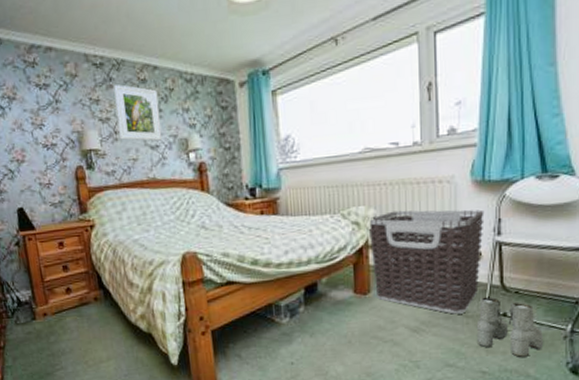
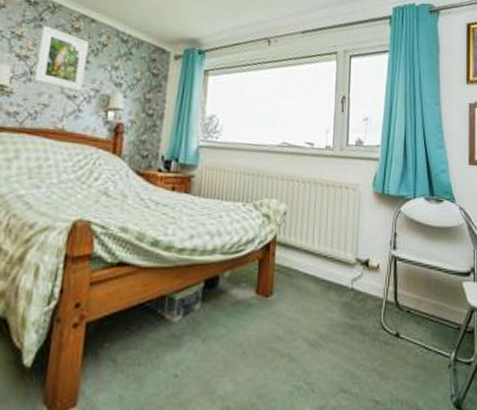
clothes hamper: present [368,209,485,314] -> none [278,209,383,330]
boots: present [476,296,543,357] -> none [371,313,430,386]

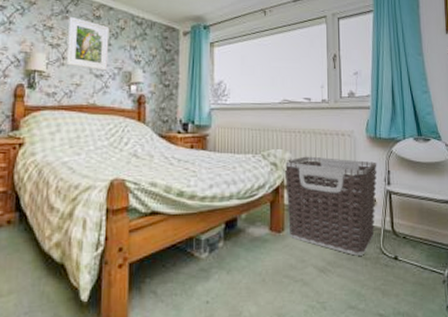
clothes hamper: none [278,209,383,330] -> present [284,156,377,256]

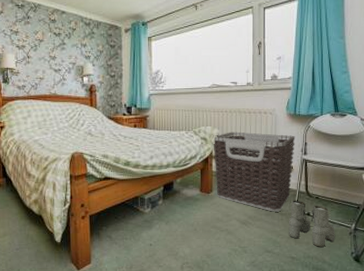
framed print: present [67,17,110,71] -> none [30,22,64,66]
boots: none [373,240,427,300] -> present [288,200,335,247]

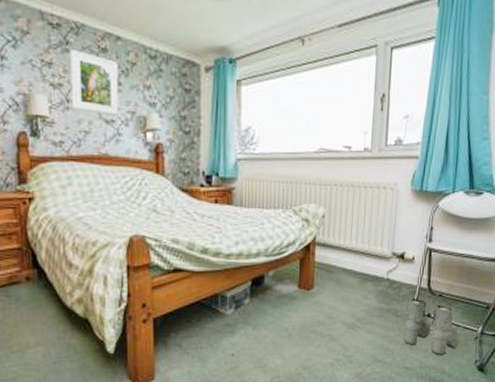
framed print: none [30,22,64,66] -> present [70,50,119,116]
clothes hamper: present [213,131,295,212] -> none [317,211,420,313]

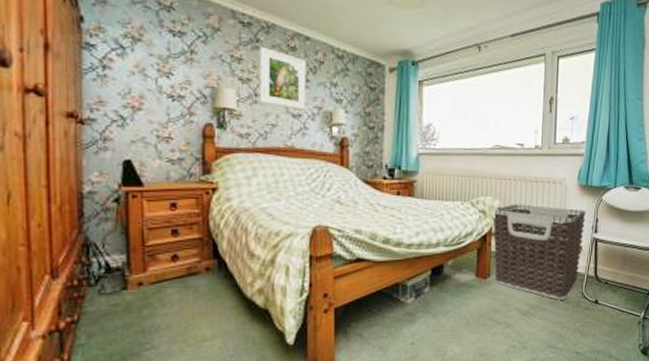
clothes hamper: none [317,211,420,313] -> present [493,204,586,300]
boots: present [404,298,459,355] -> none [574,285,623,340]

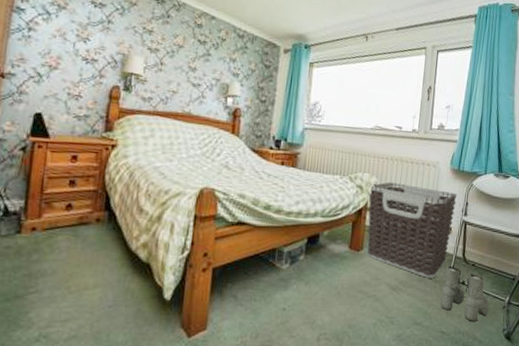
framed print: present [260,47,307,110] -> none [164,22,211,81]
boots: none [574,285,623,340] -> present [441,265,489,321]

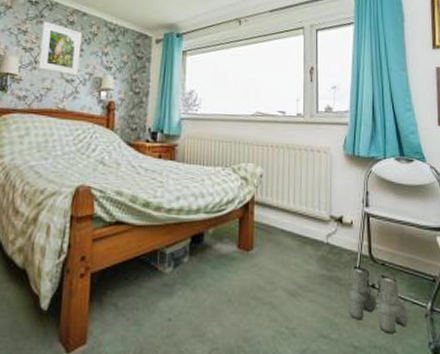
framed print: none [164,22,211,81] -> present [39,22,83,76]
clothes hamper: present [367,182,457,278] -> none [255,172,355,281]

